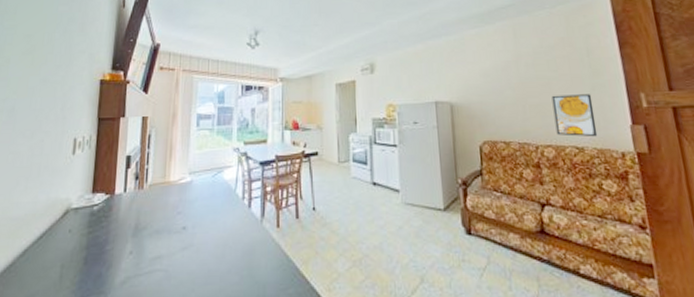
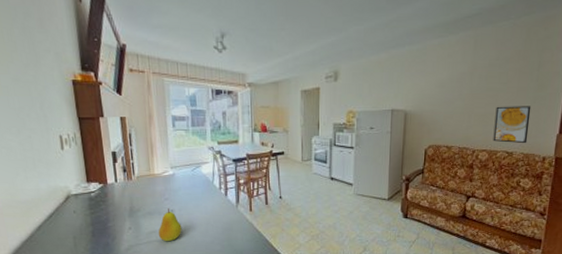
fruit: none [163,225,193,272] -> present [158,208,182,242]

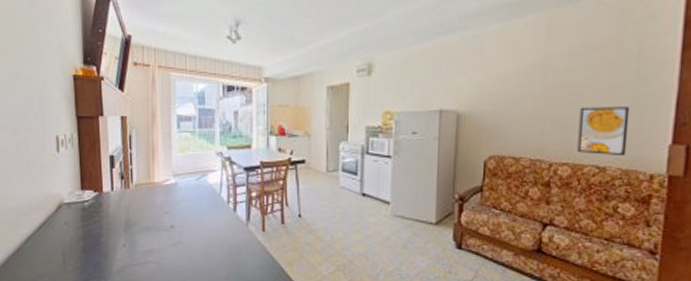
fruit: present [158,208,182,242] -> none [155,224,182,264]

